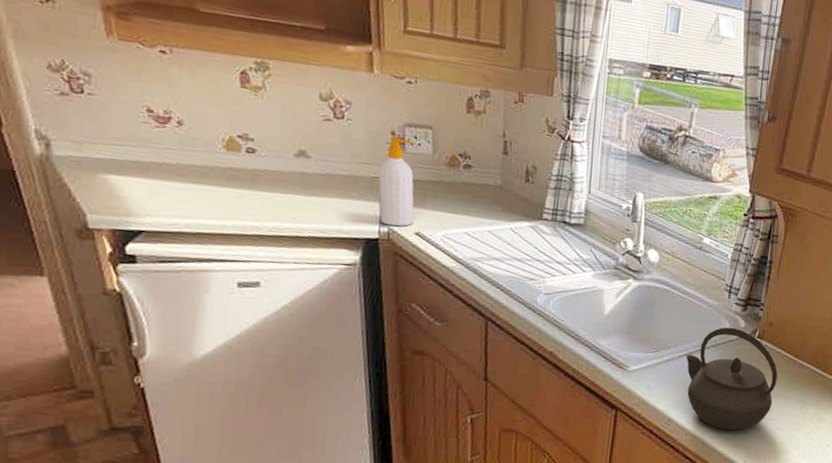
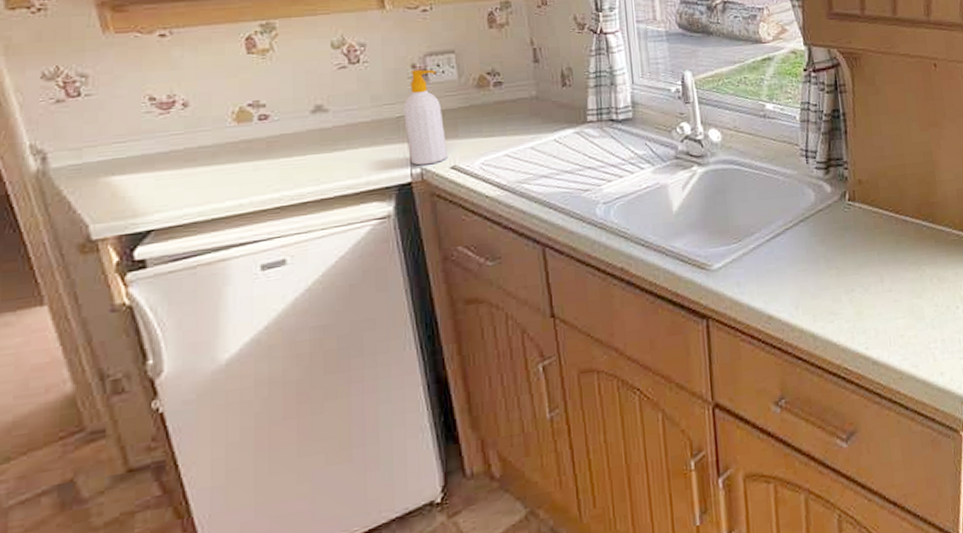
kettle: present [685,327,778,431] -> none [773,195,883,316]

